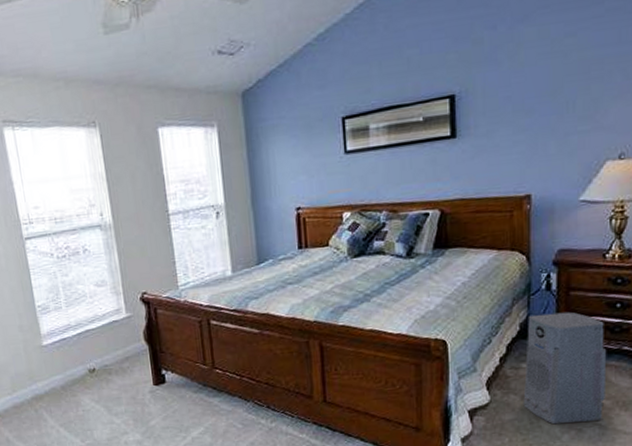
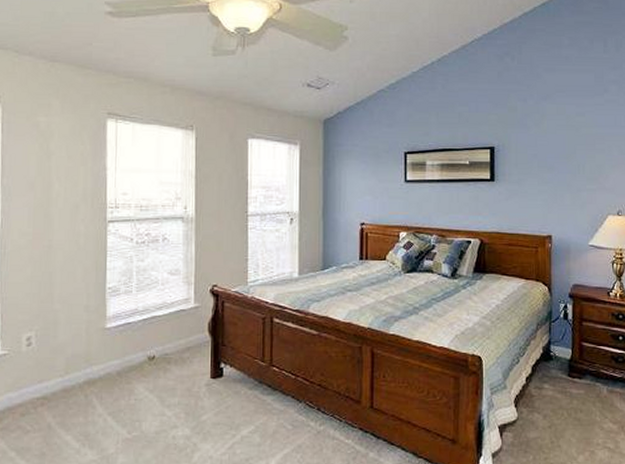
air purifier: present [523,311,607,425] -> none [545,340,613,445]

